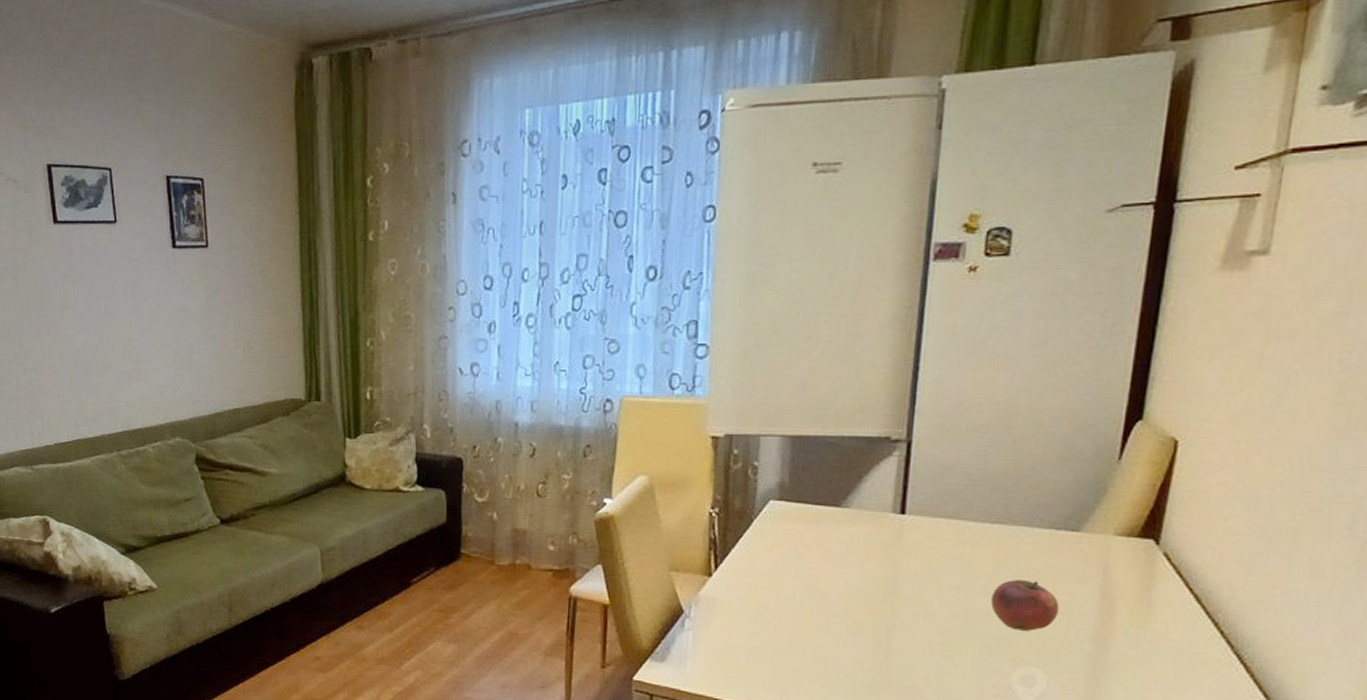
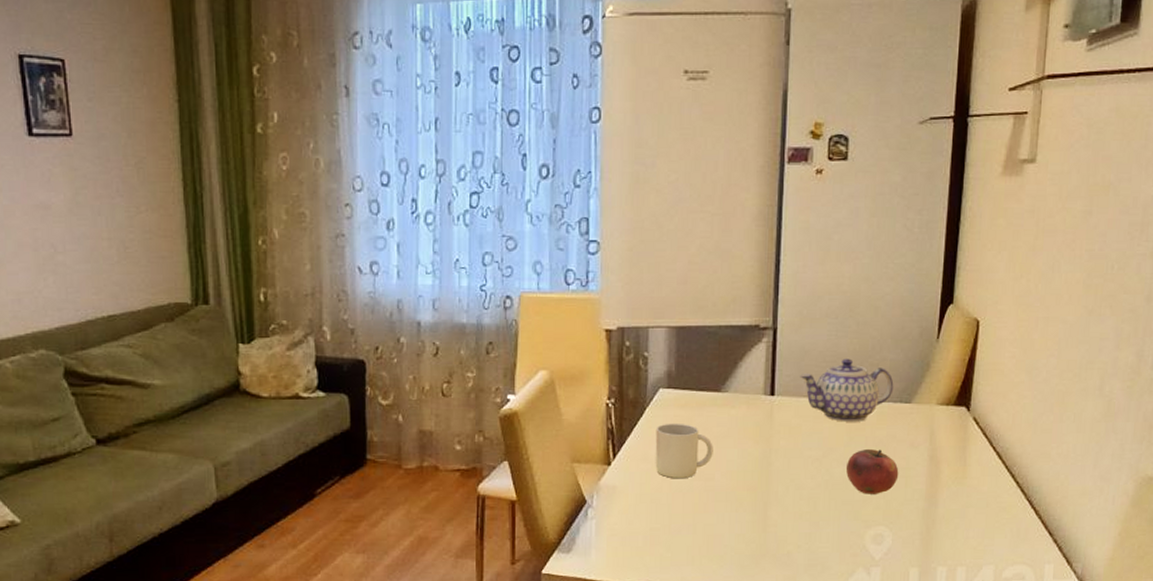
mug: none [761,536,830,597] -> present [655,423,713,479]
teapot: none [938,477,1058,549] -> present [800,358,894,422]

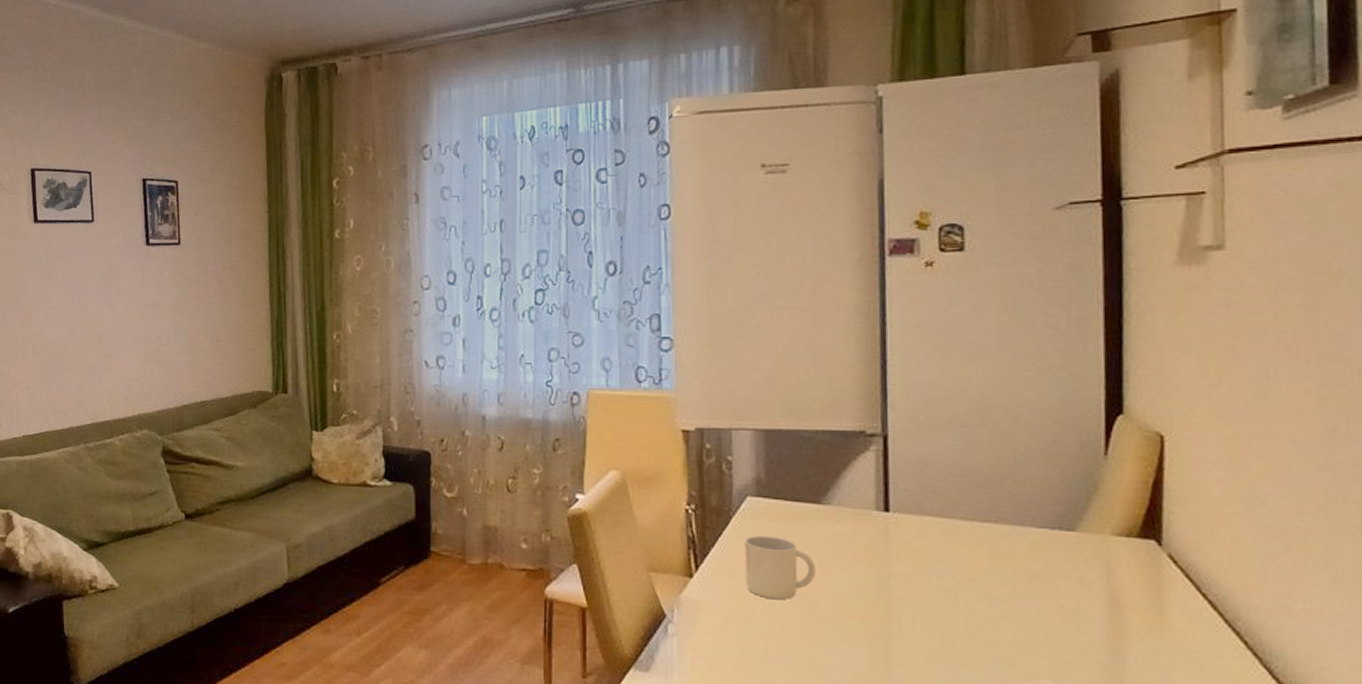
teapot: present [800,358,894,422] -> none [921,473,1049,549]
fruit: present [845,448,899,494] -> none [990,582,1066,640]

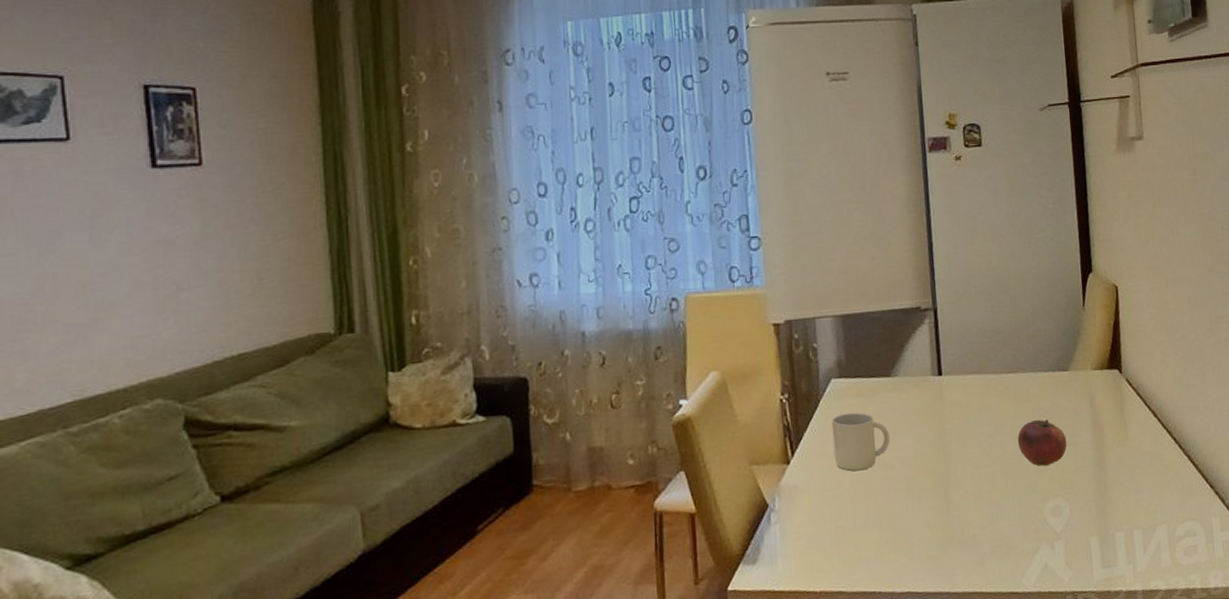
fruit: none [990,582,1066,640] -> present [1017,419,1067,466]

